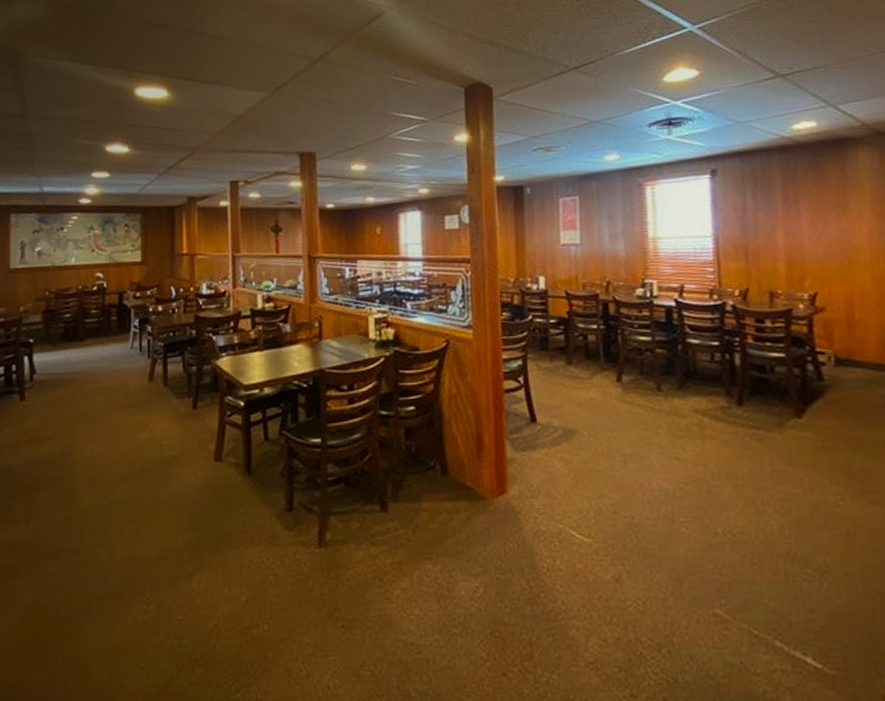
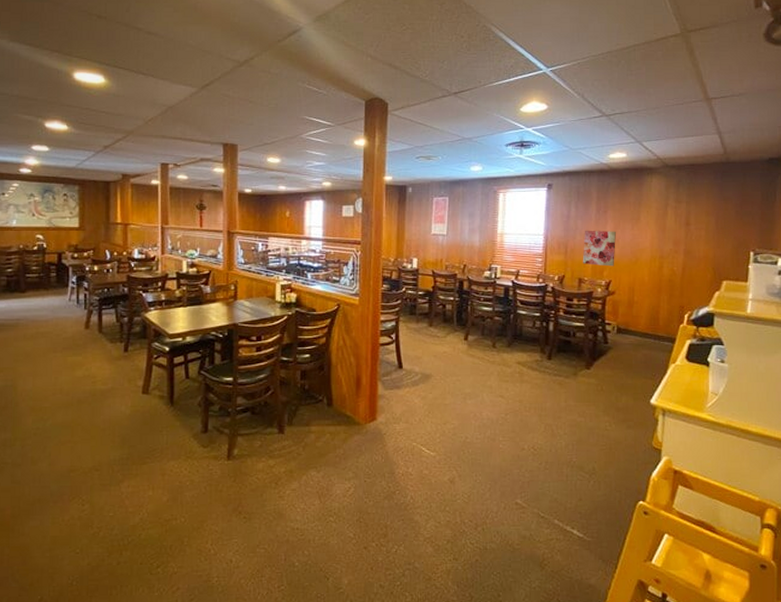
wall art: none [769,225,819,274] -> present [582,231,616,267]

